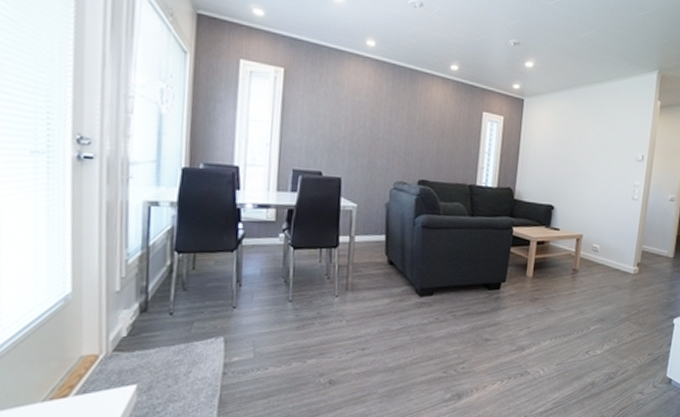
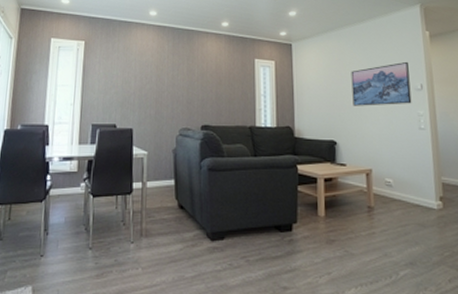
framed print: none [575,130,635,175] -> present [351,61,412,106]

